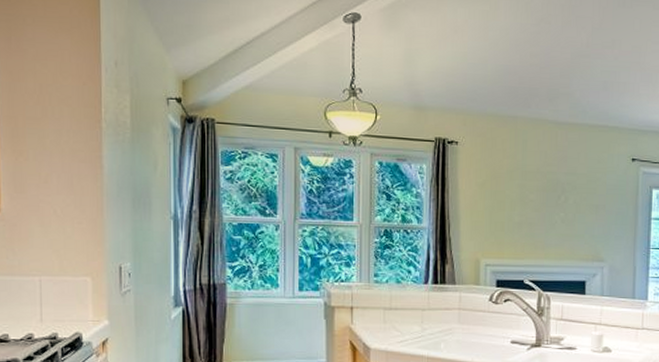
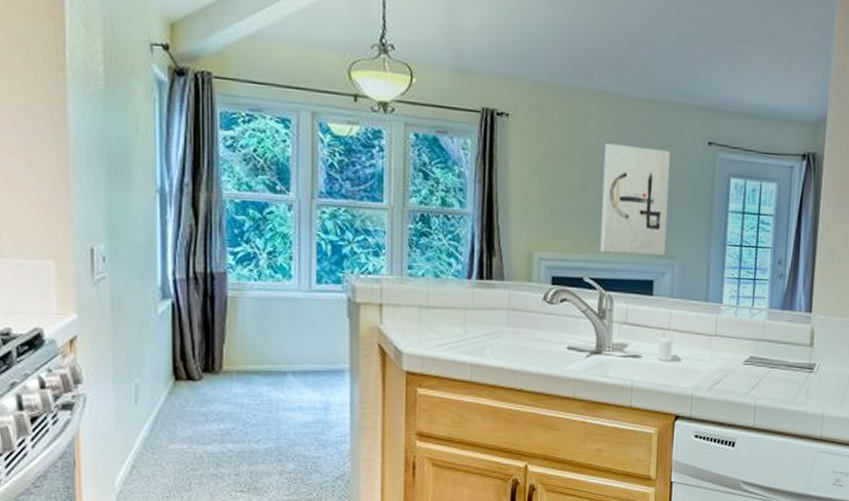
wall art: none [538,164,598,260] -> present [600,143,670,256]

